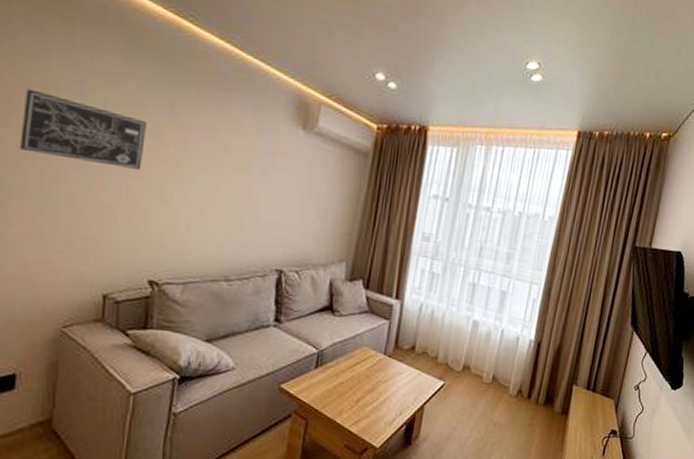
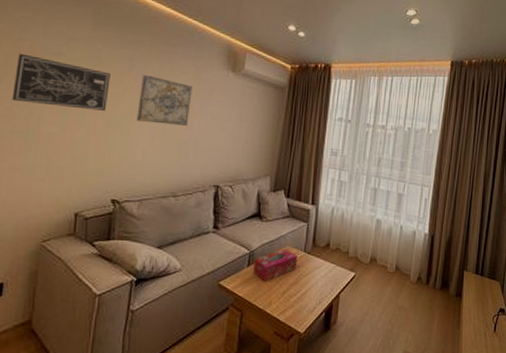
wall art: none [180,125,252,194] -> present [136,74,193,126]
tissue box: none [322,349,376,387] -> present [253,248,298,281]

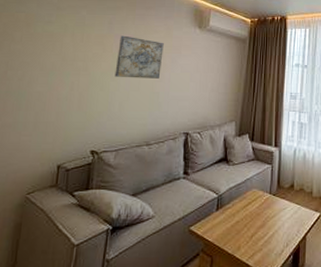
wall art: present [12,53,111,111] -> none [7,24,93,69]
tissue box: present [253,248,298,281] -> none [222,191,264,225]

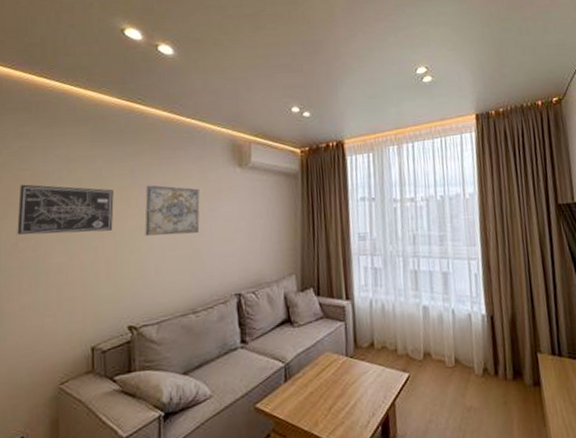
wall art: none [7,24,93,69] -> present [17,184,114,235]

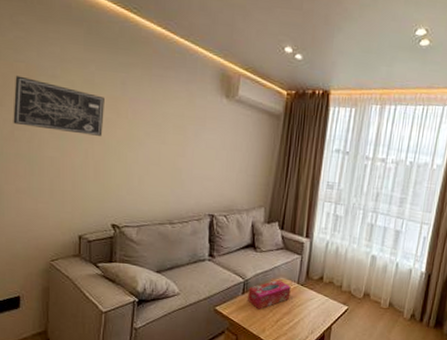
wall art: present [145,185,200,236] -> none [132,99,186,153]
tissue box: none [291,355,341,398] -> present [248,279,291,310]

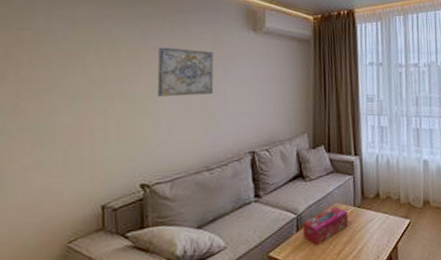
wall art: present [13,75,105,136] -> none [17,43,124,95]
wall art: none [132,99,186,153] -> present [157,47,214,97]

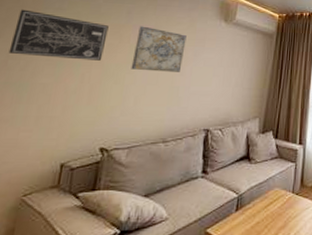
wall art: none [17,43,124,95] -> present [8,9,109,61]
tissue box: present [303,206,349,245] -> none [241,190,286,227]

